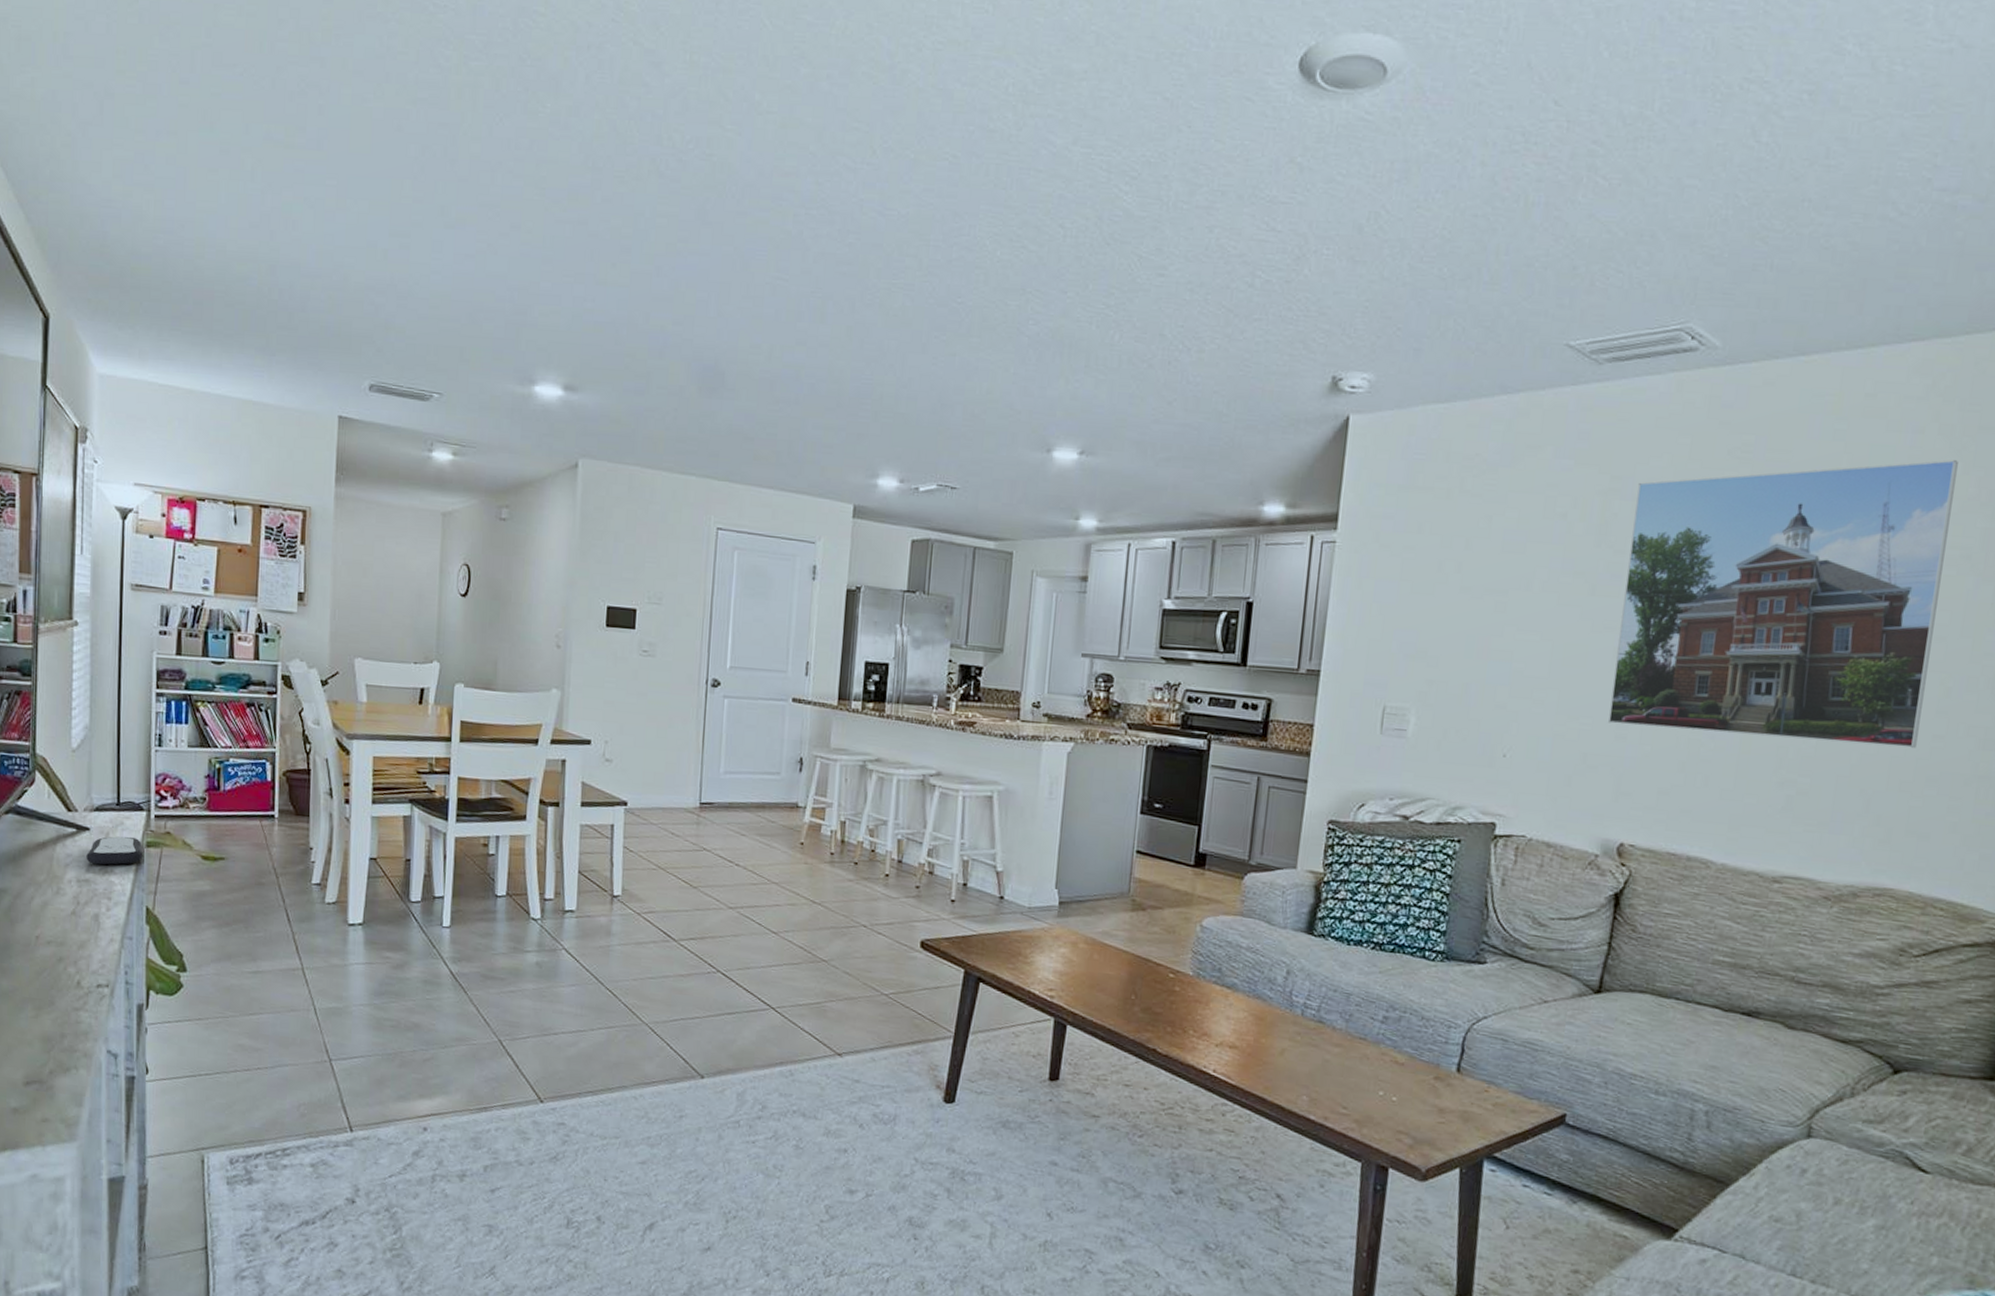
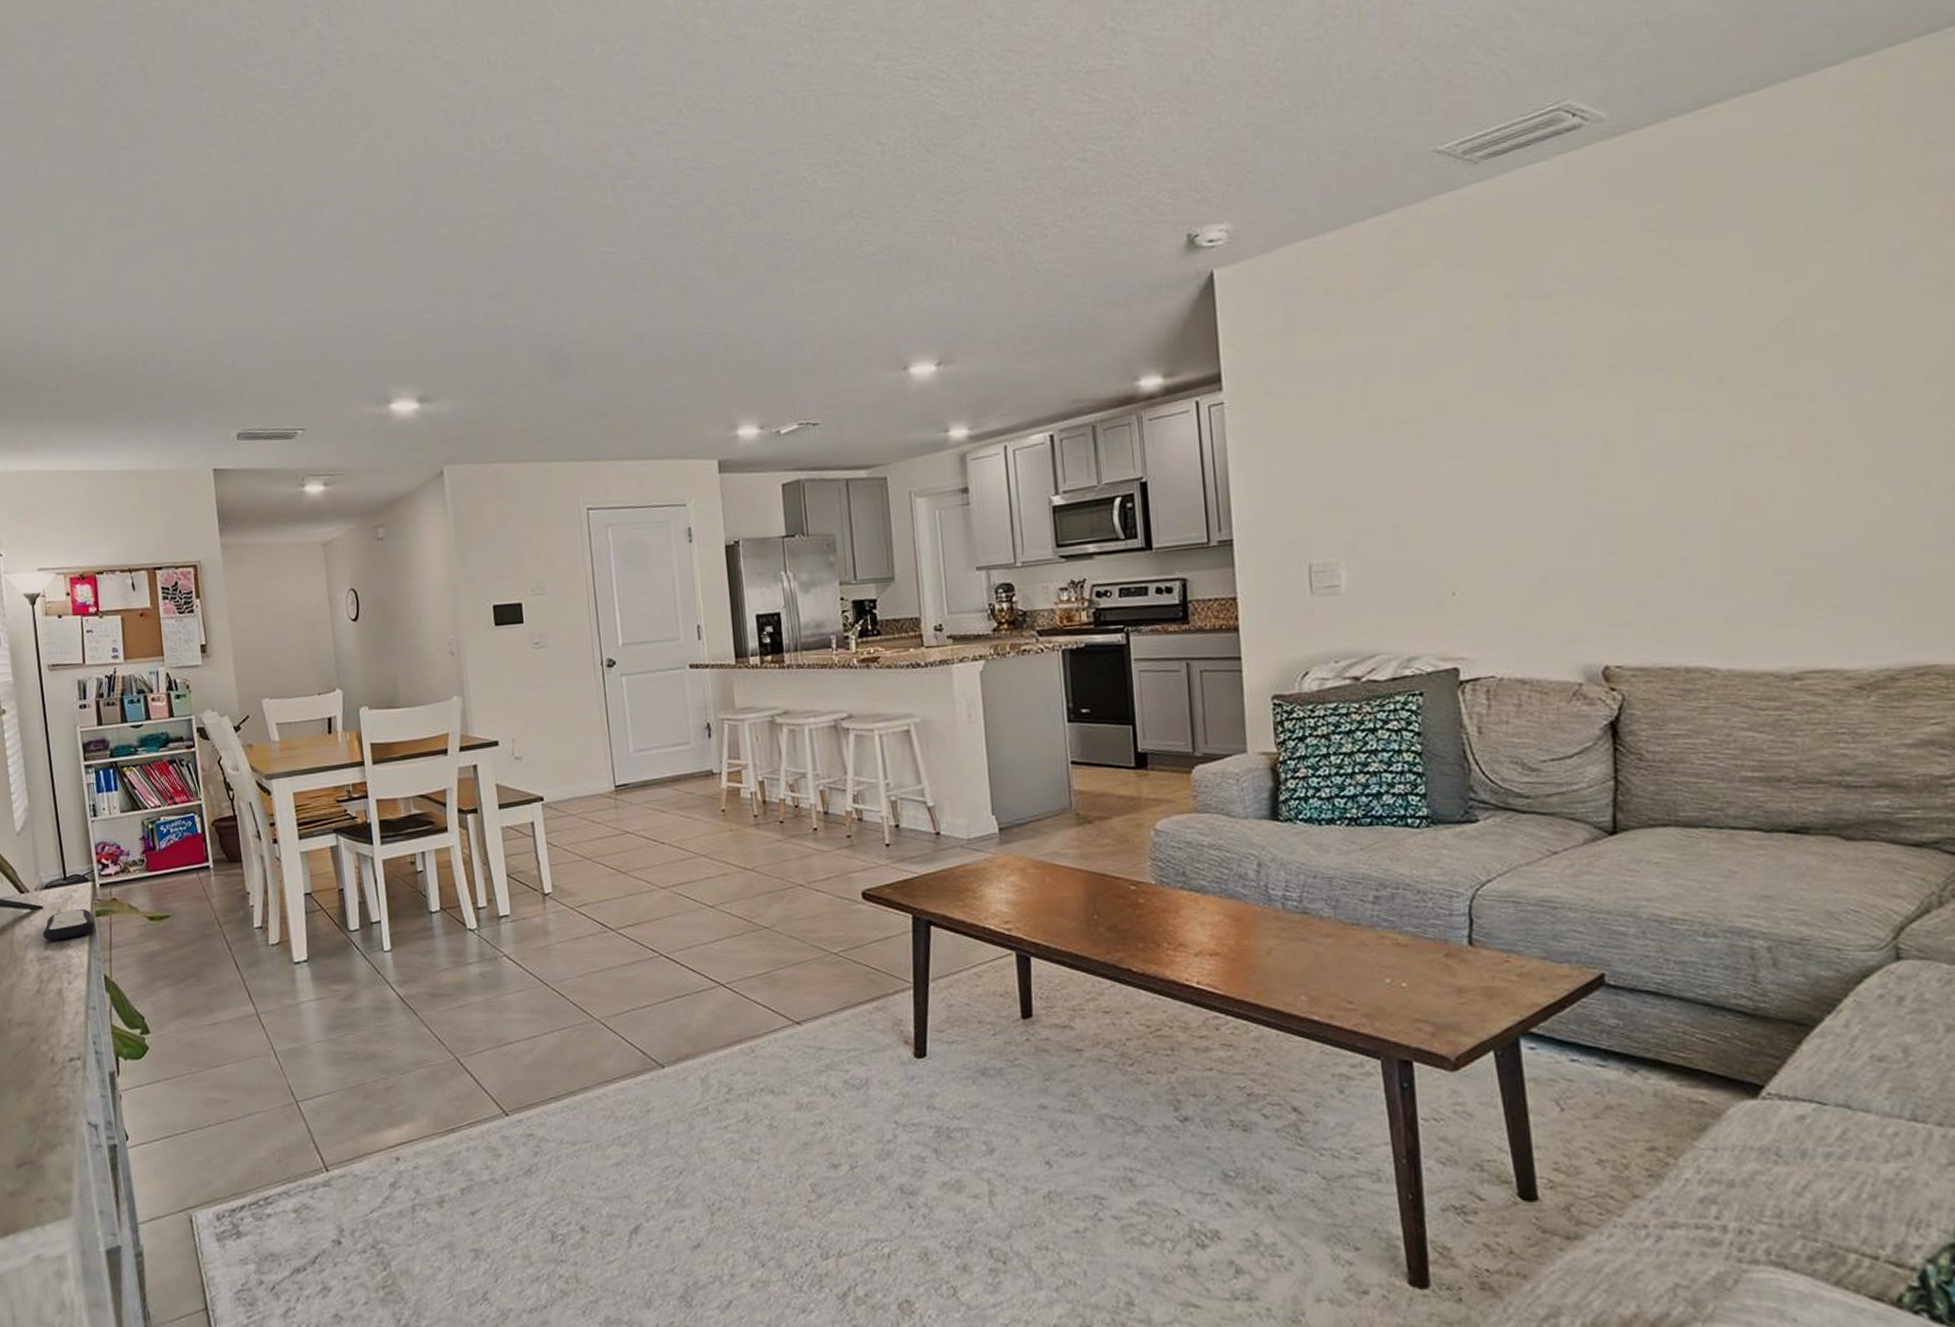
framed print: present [1607,460,1958,748] -> none [1544,183,1930,539]

